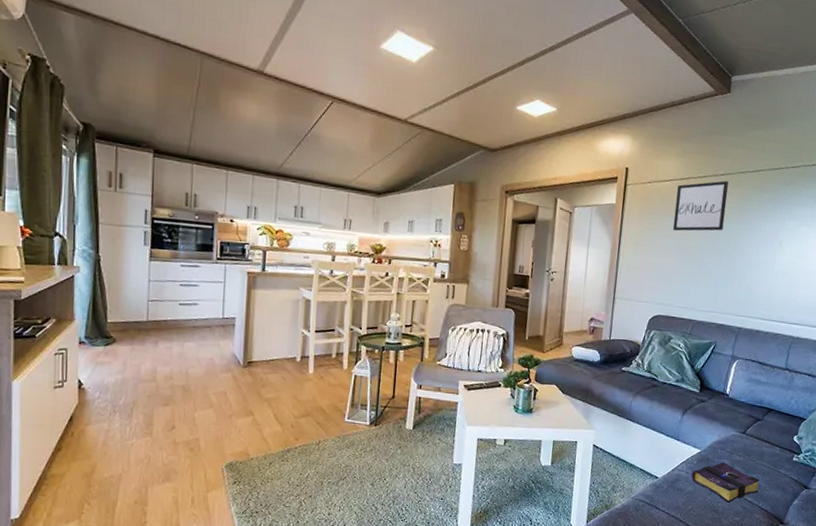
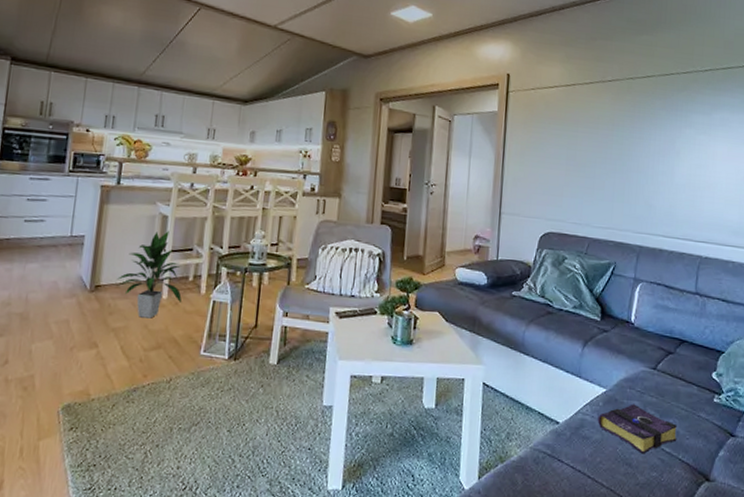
indoor plant: none [267,313,326,390] -> present [117,230,182,319]
wall art: present [672,180,729,231] -> none [560,87,617,141]

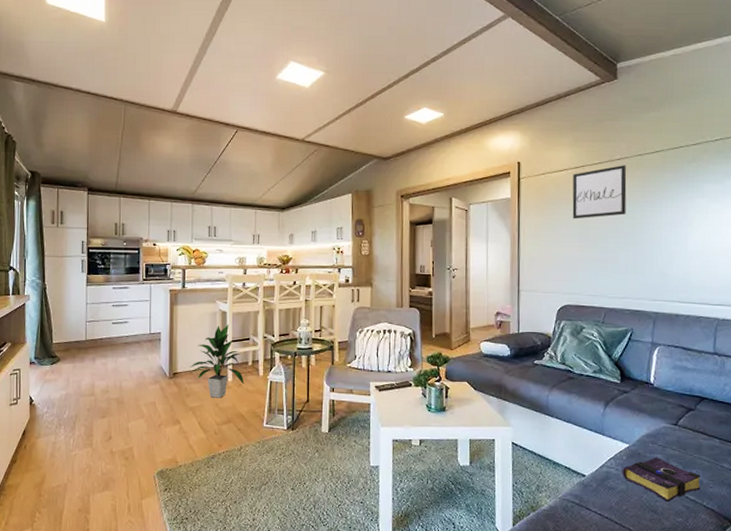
wall art: none [560,87,617,141] -> present [572,165,627,219]

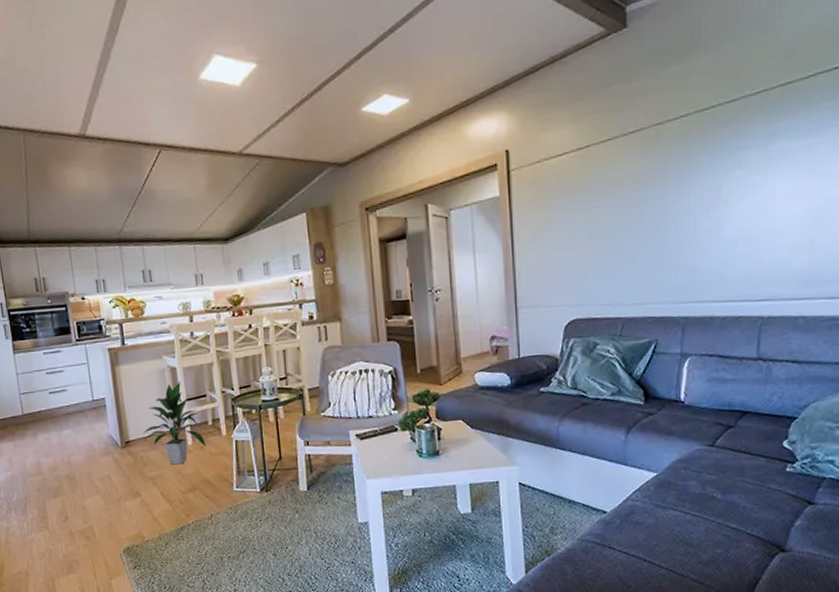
wall art: present [572,165,627,219] -> none [576,139,644,214]
book: present [622,457,701,502] -> none [649,484,744,533]

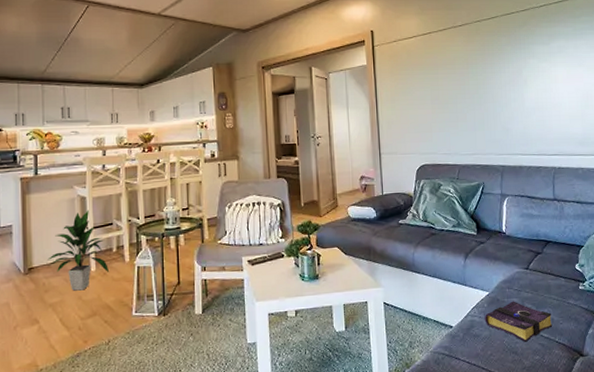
book: none [649,484,744,533] -> present [484,301,553,342]

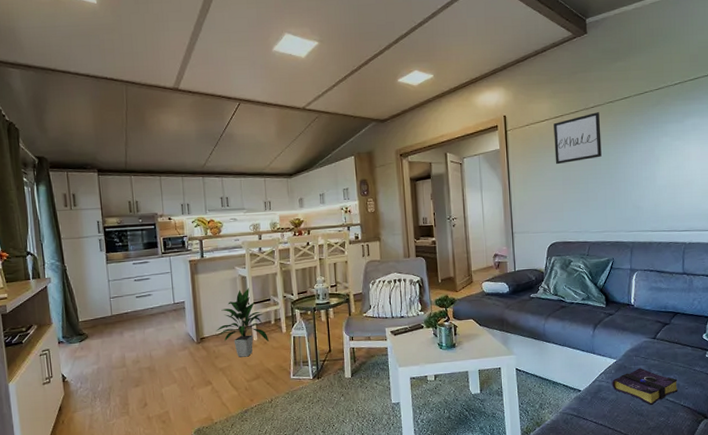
wall art: none [422,31,470,83] -> present [554,112,602,165]

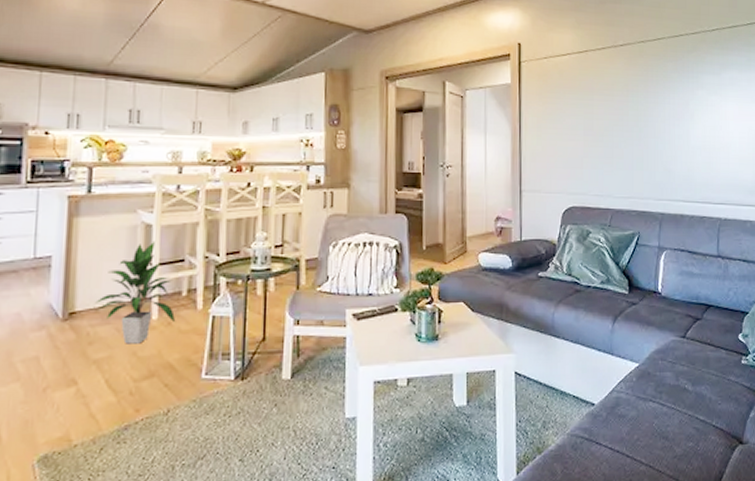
wall art: present [554,112,602,165] -> none [576,51,630,110]
book: present [611,368,678,405] -> none [632,375,710,425]

